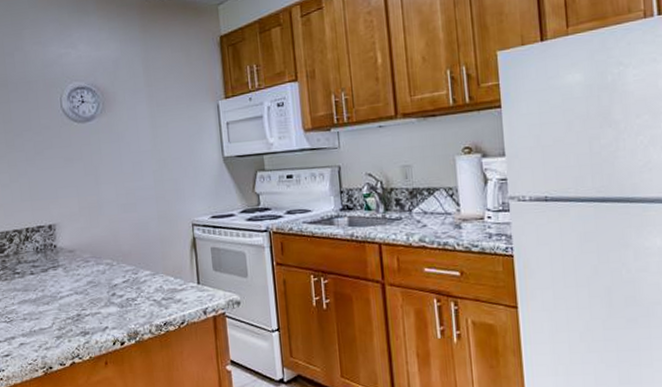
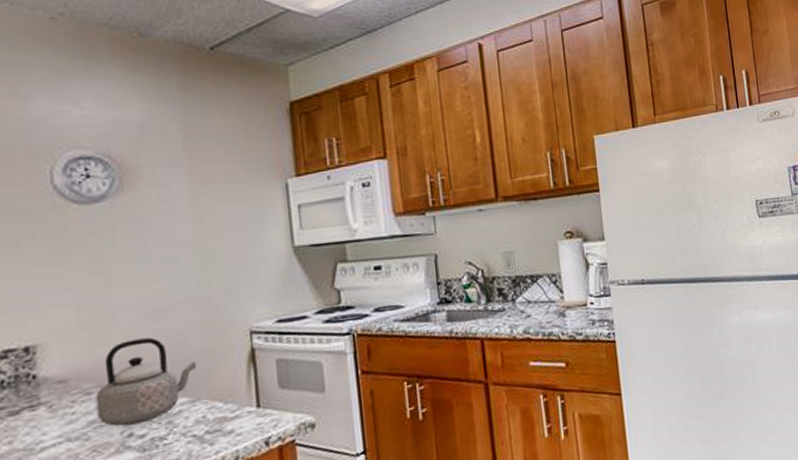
teapot: none [91,223,156,288] -> present [95,337,197,427]

